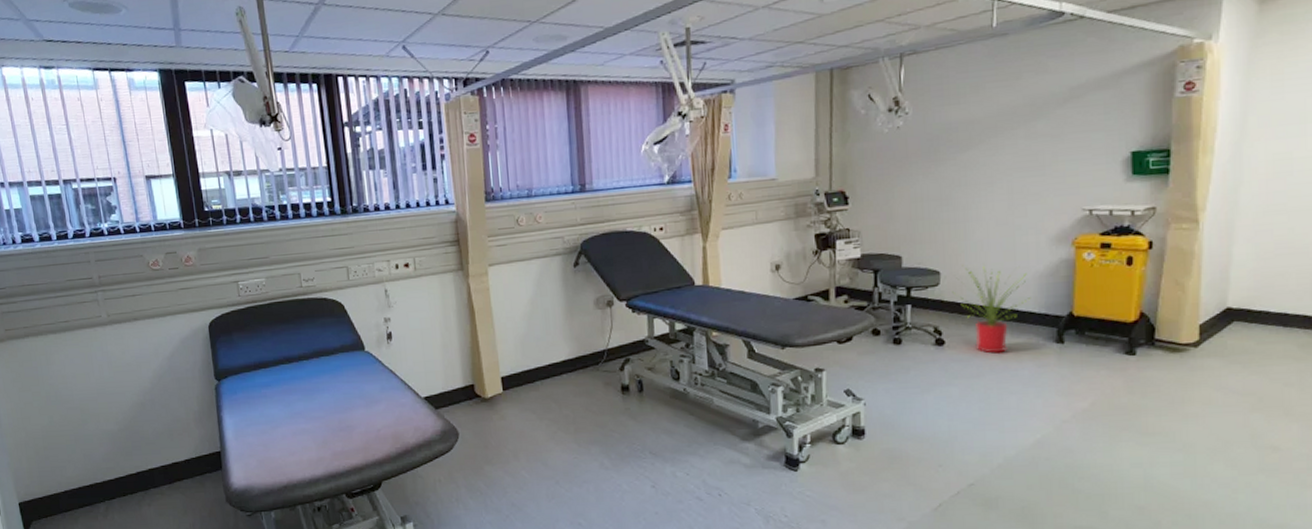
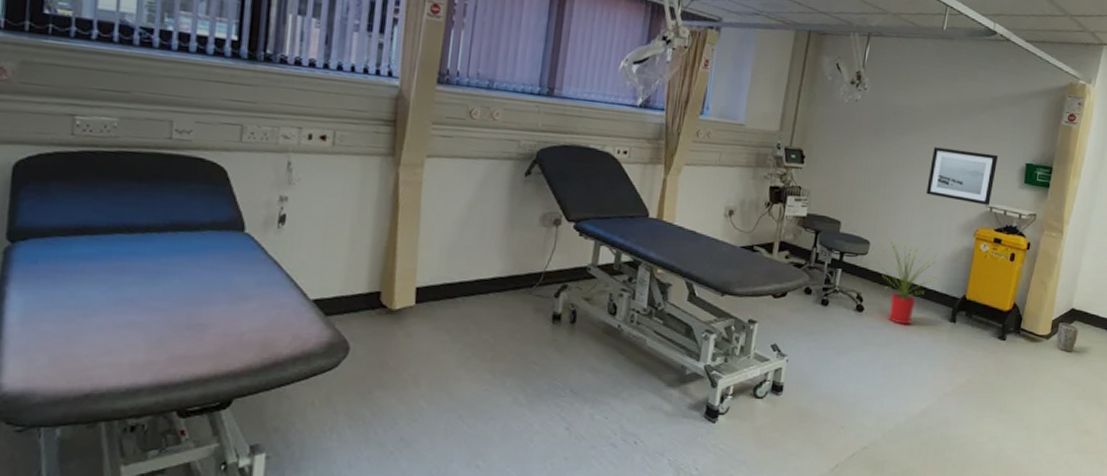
wall art: none [1001,149,1091,211] -> present [926,147,998,205]
plant pot: none [1208,325,1241,359] -> present [1056,323,1079,352]

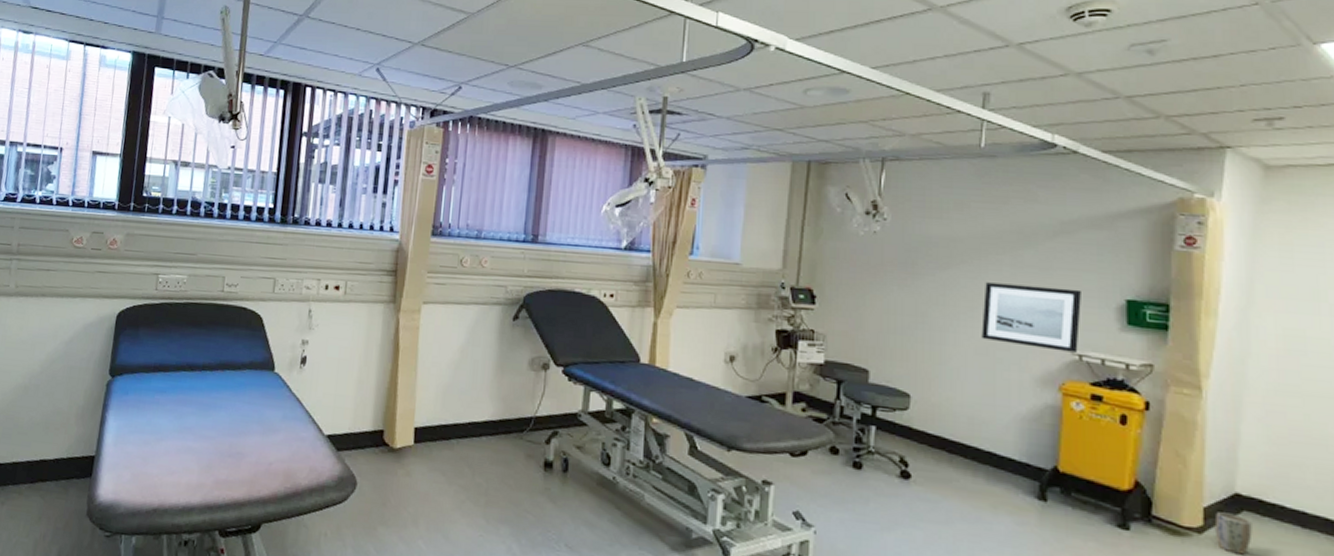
house plant: present [876,239,937,325] -> none [922,392,1011,500]

